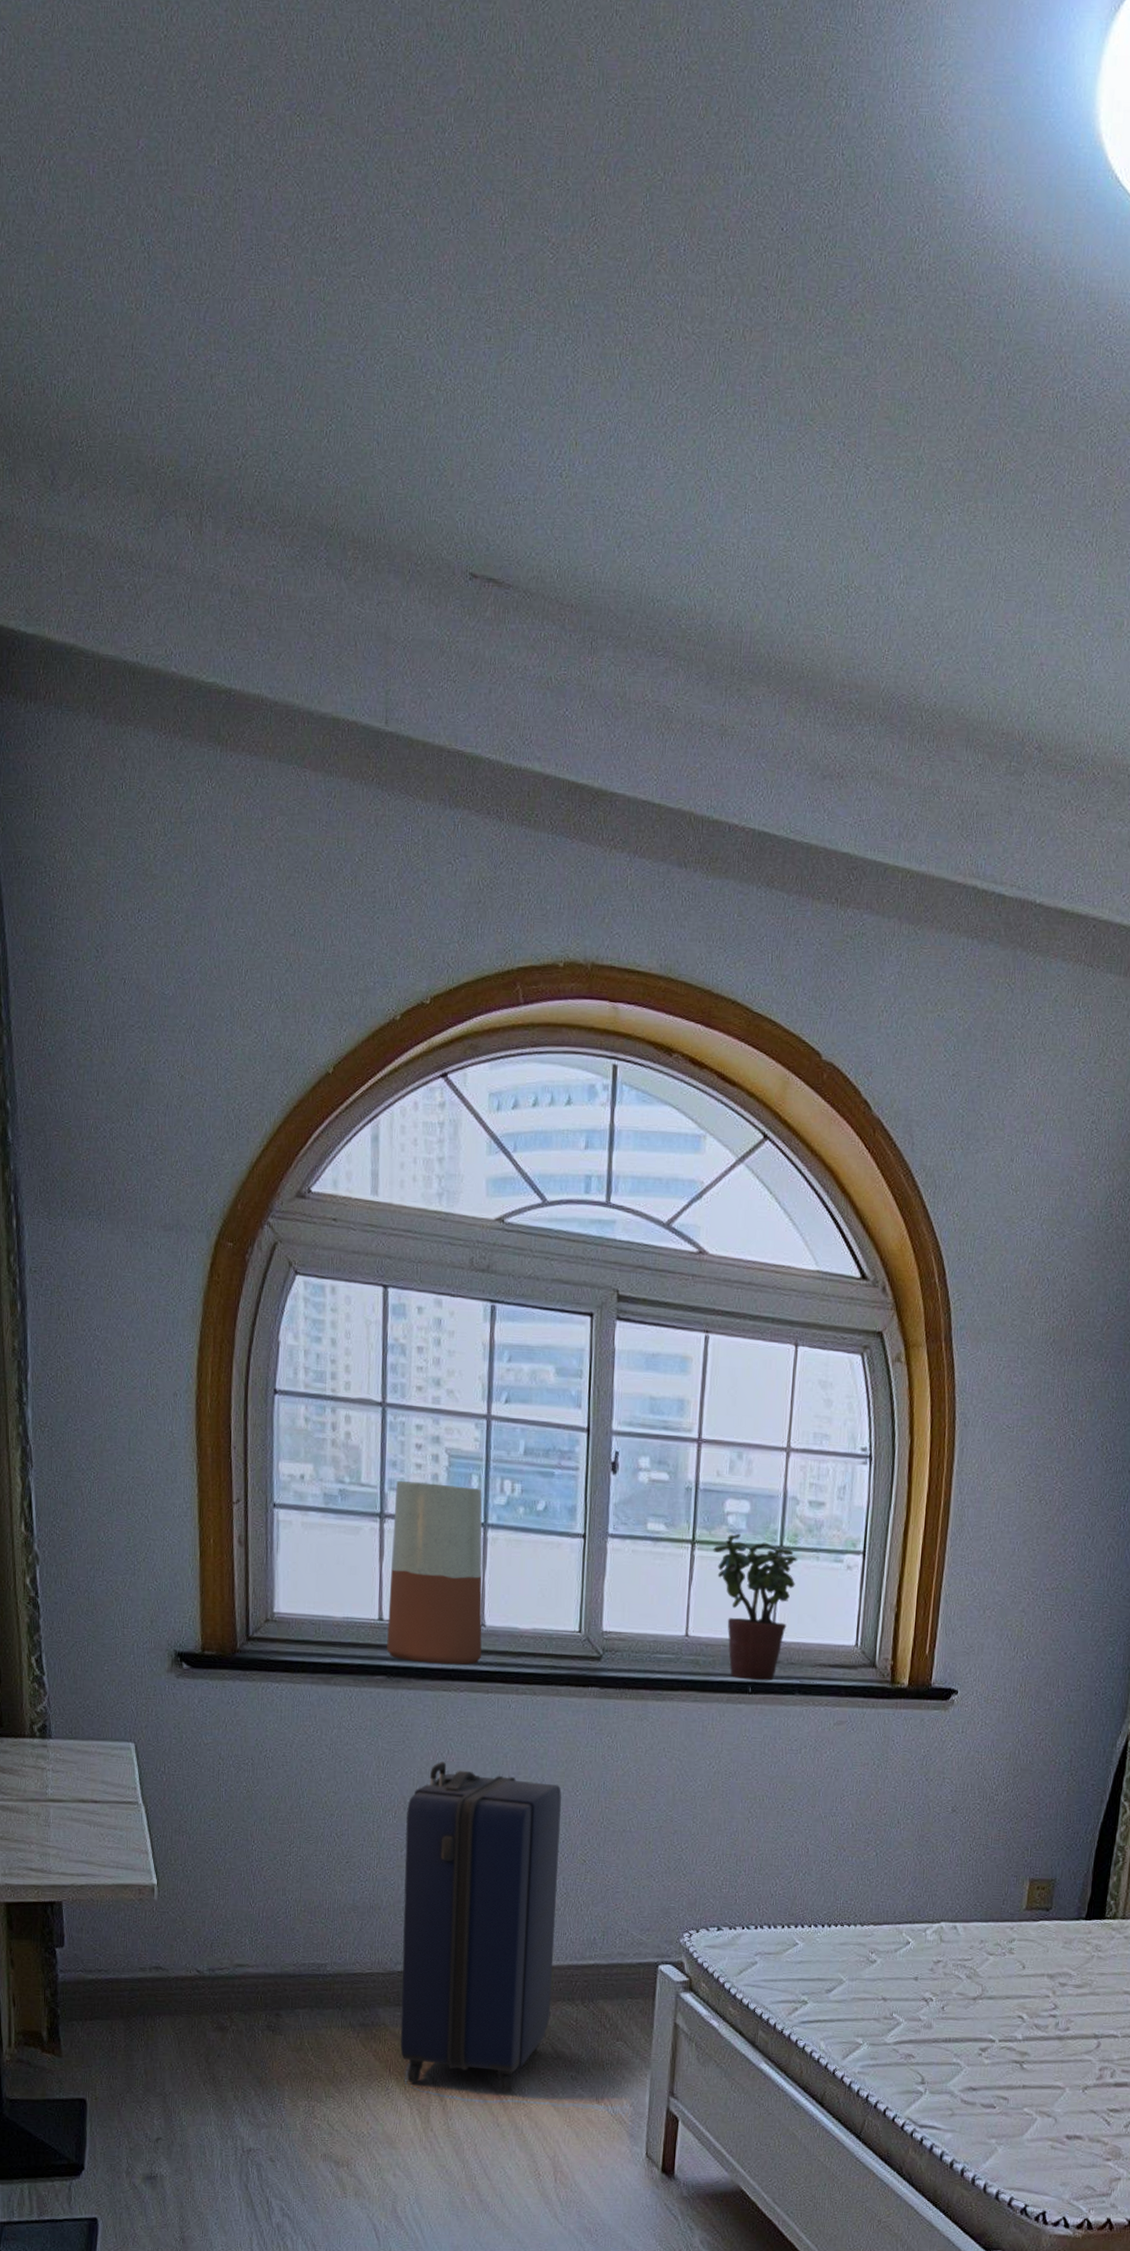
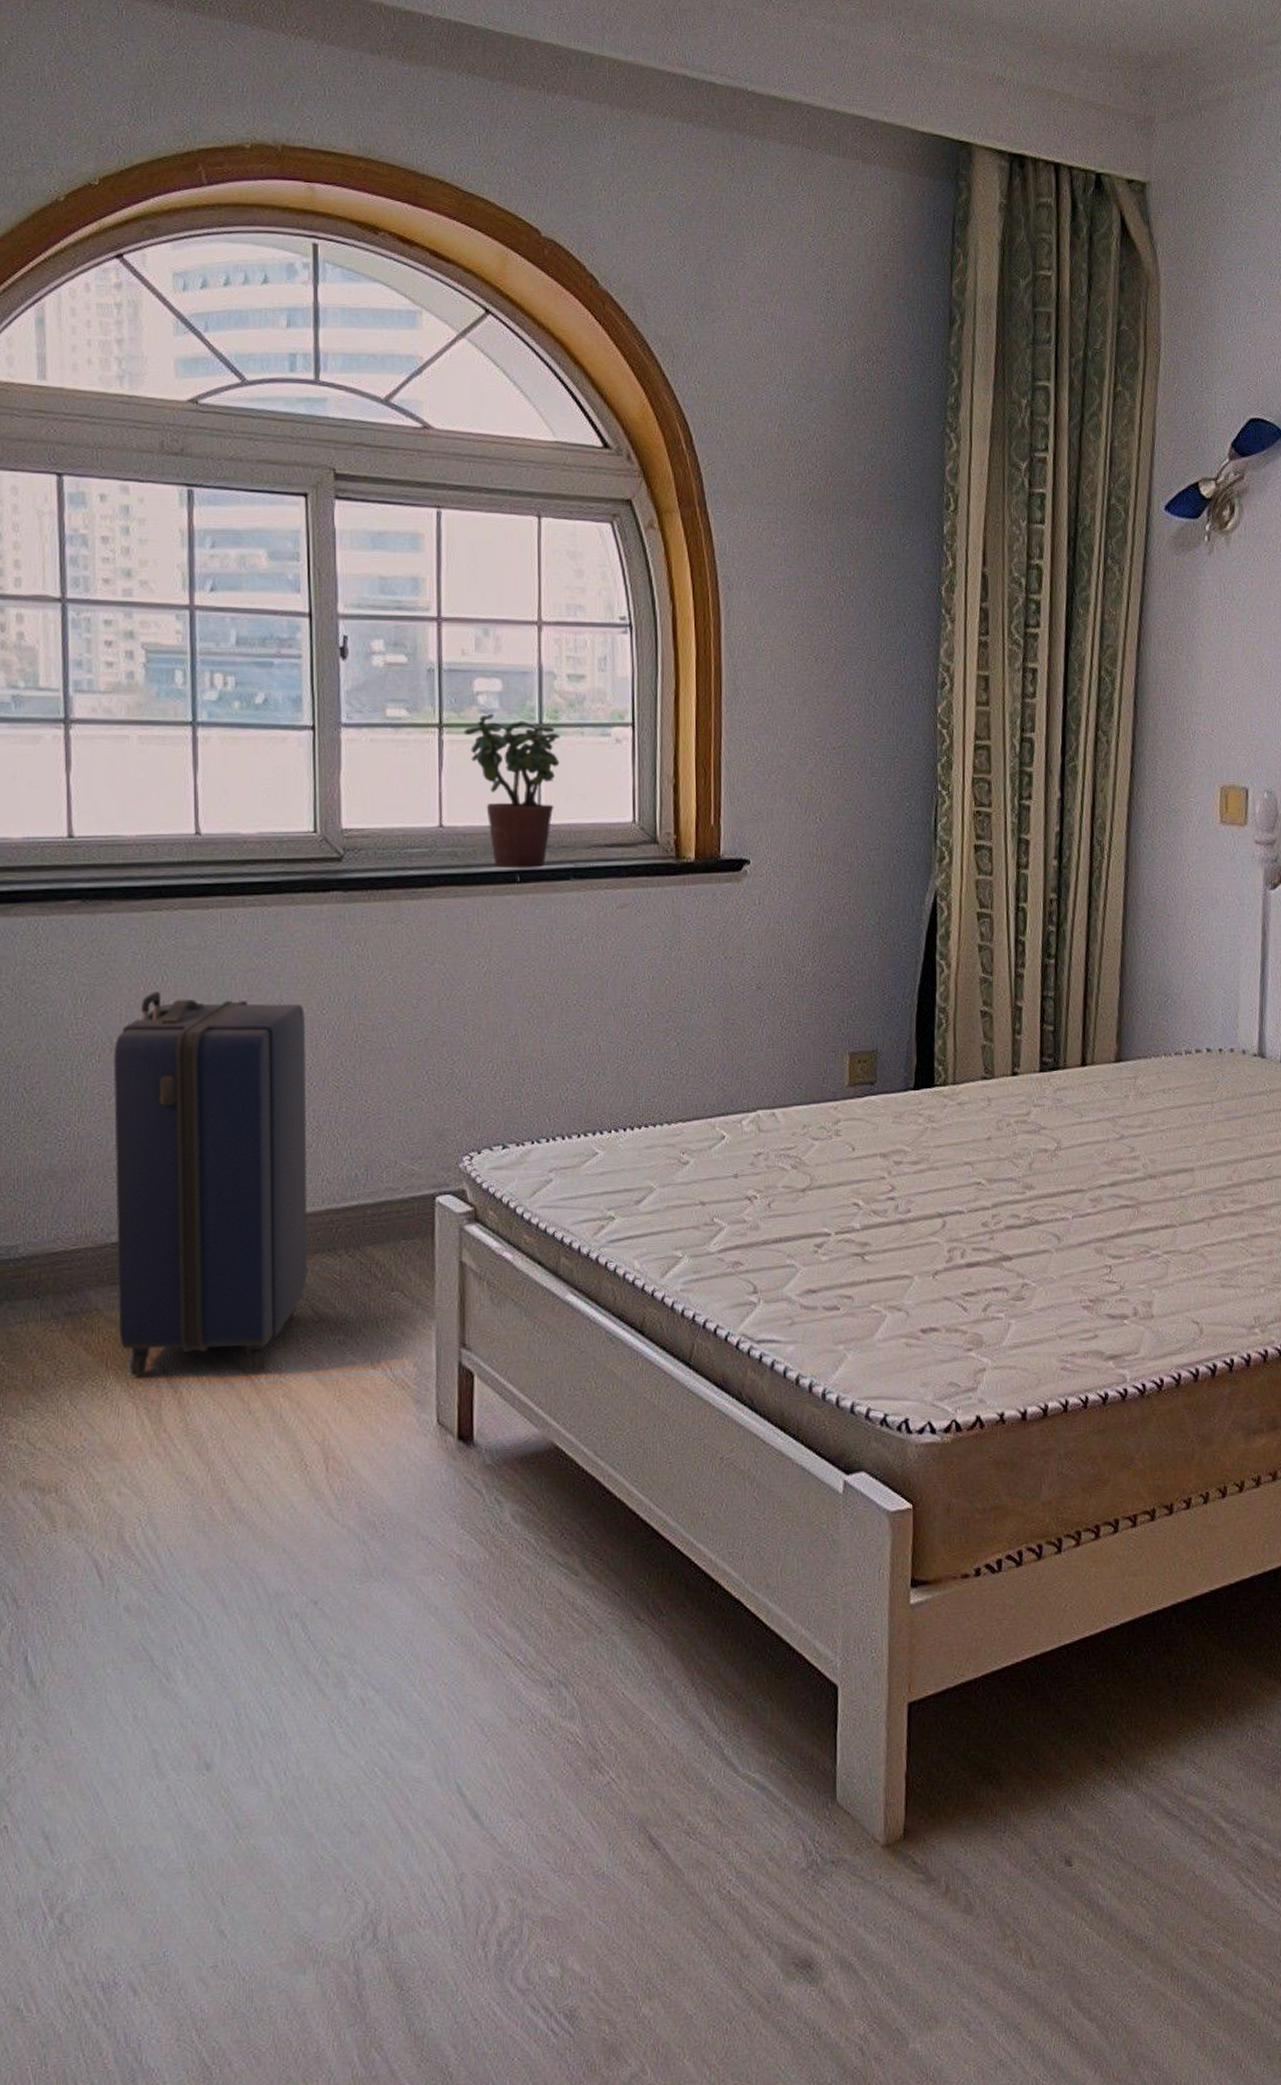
vase: present [387,1481,483,1665] -> none [80,682,199,882]

